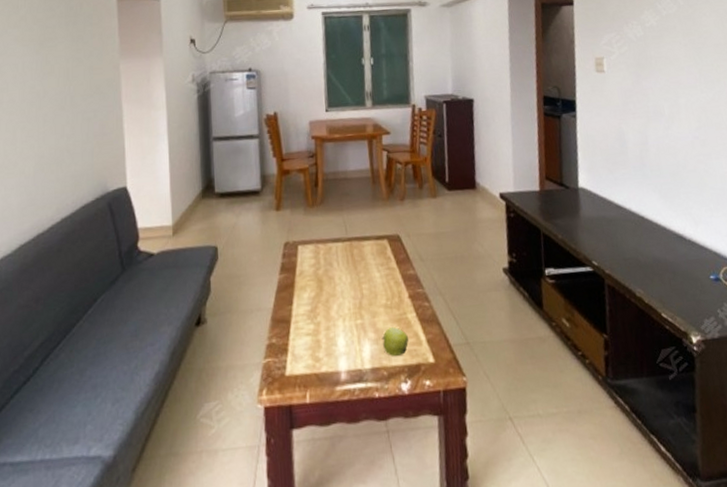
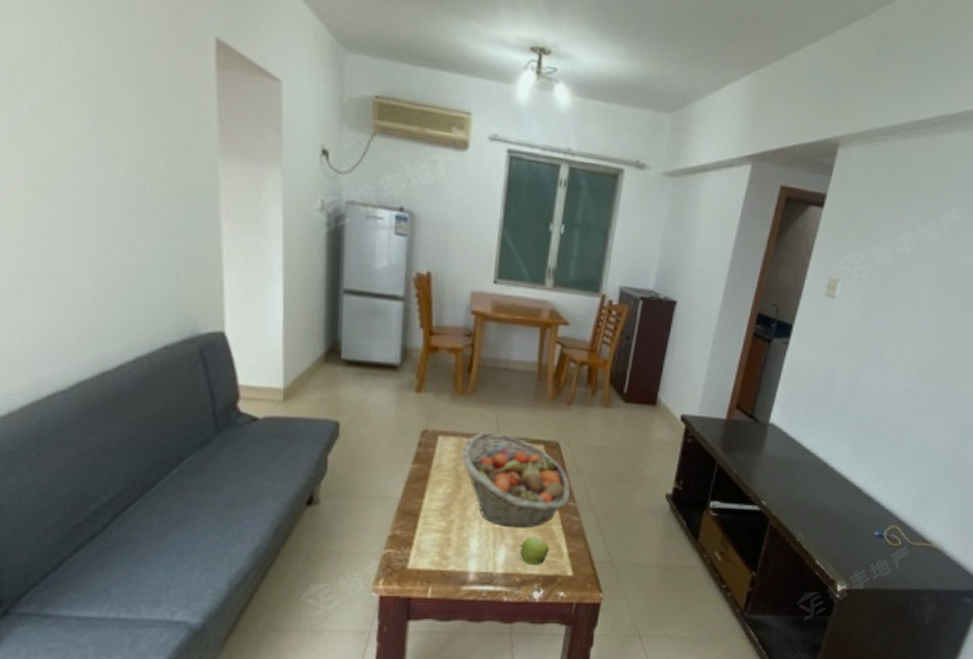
fruit basket: none [319,234,418,322] -> present [461,431,570,528]

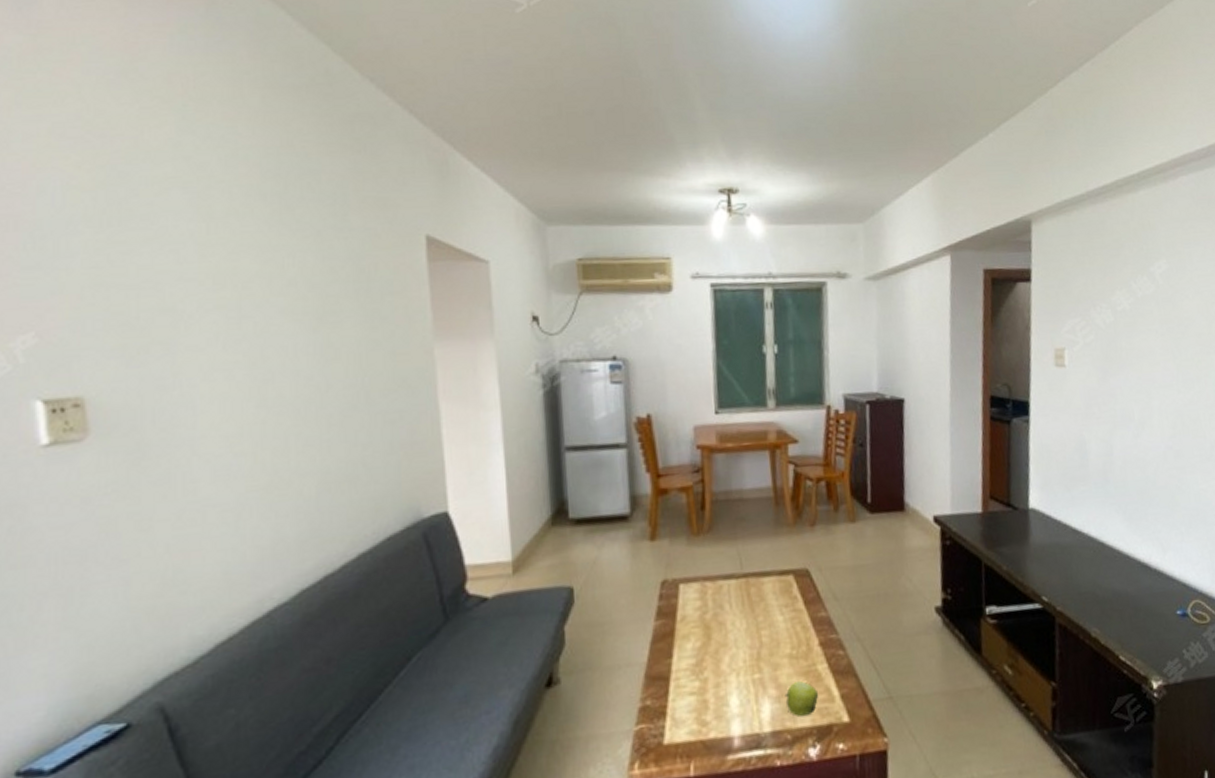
fruit basket: present [461,431,570,528] -> none [706,568,830,676]

